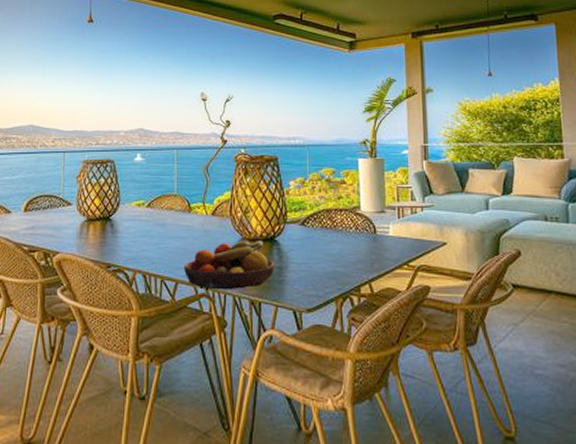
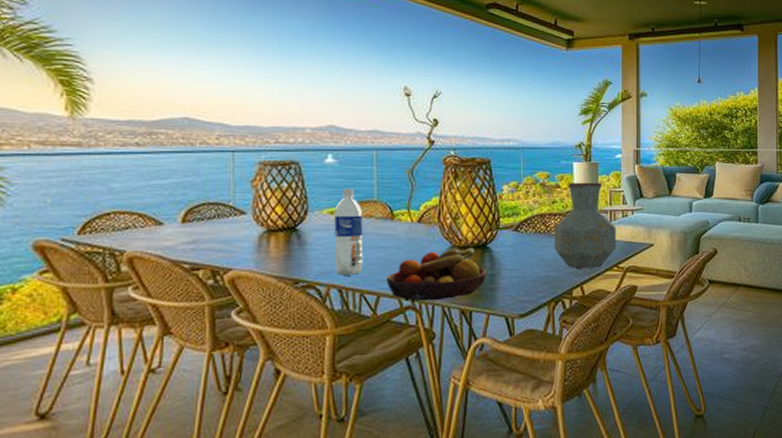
water bottle: none [140,183,165,262] -> present [334,188,364,275]
vase: none [340,178,406,266] -> present [554,182,617,269]

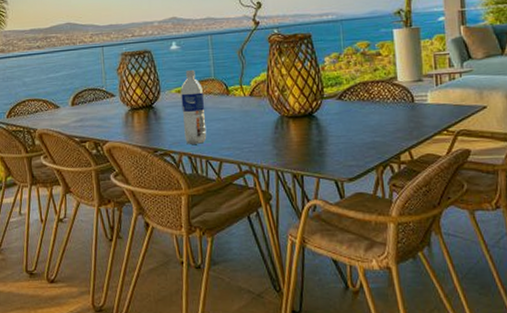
fruit bowl: present [386,248,487,302] -> none [226,117,315,167]
vase: present [554,182,617,269] -> none [377,47,445,134]

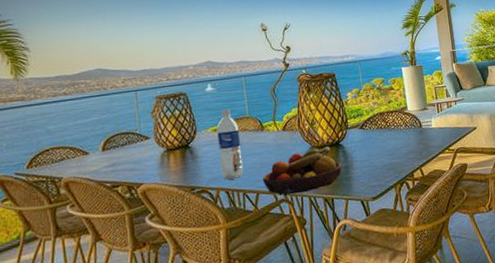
fruit bowl: none [226,117,315,167] -> present [262,146,342,195]

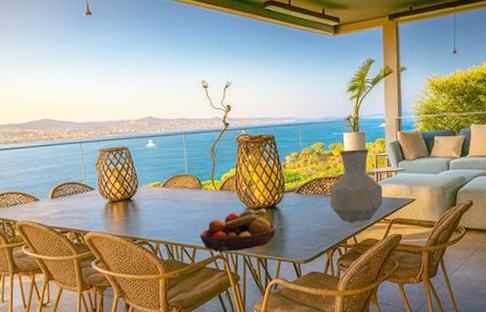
water bottle: present [217,109,244,180] -> none [157,165,182,234]
vase: none [392,81,446,155] -> present [329,149,383,222]

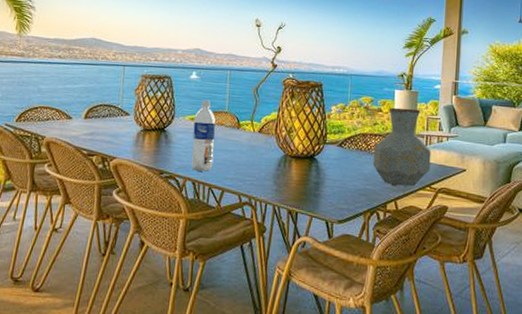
water bottle: none [157,165,182,234] -> present [191,99,216,172]
fruit bowl: present [199,209,277,252] -> none [229,157,313,200]

